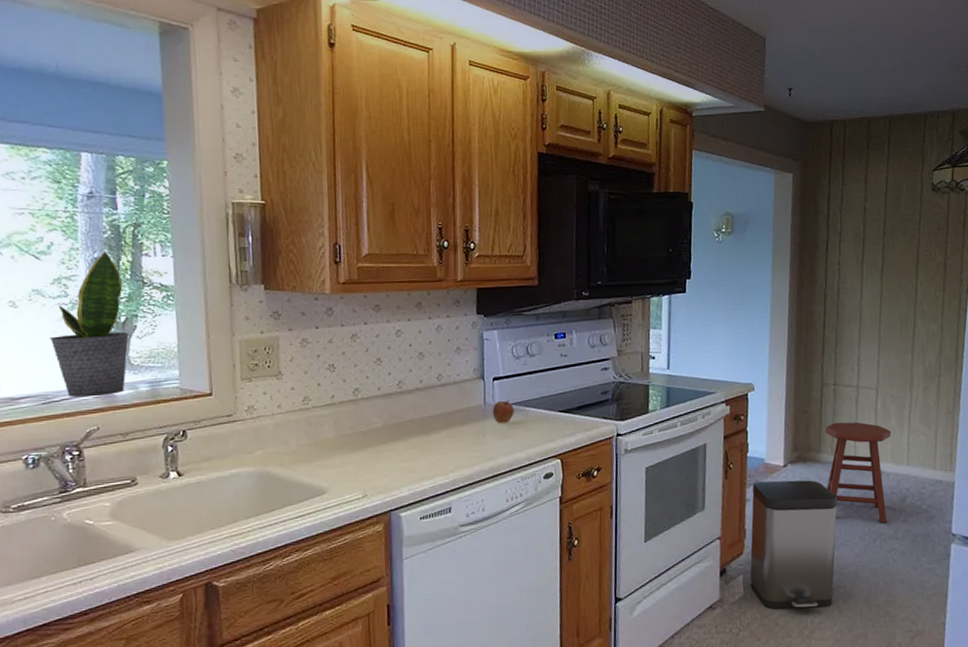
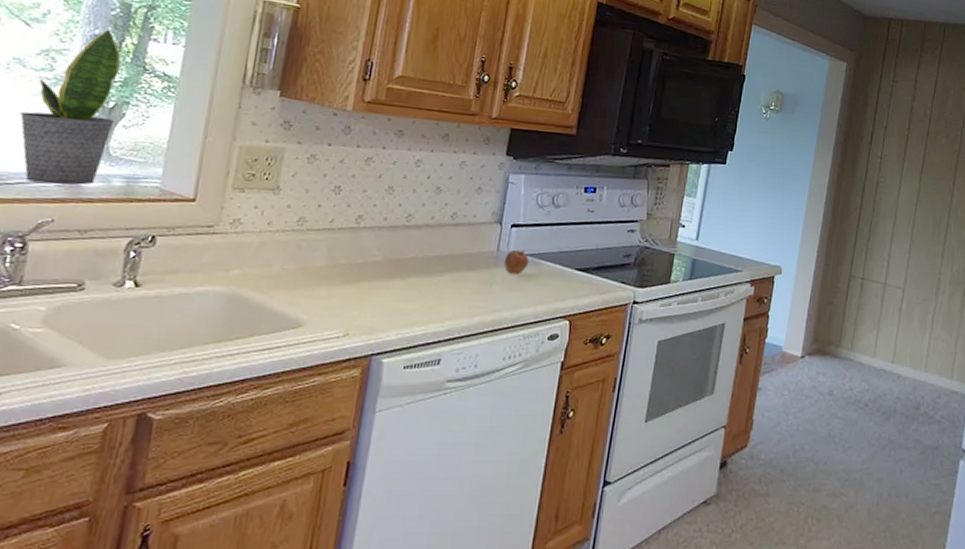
pedal bin: present [750,480,837,610] -> none [750,370,851,514]
stool: present [825,422,892,524] -> none [842,317,913,431]

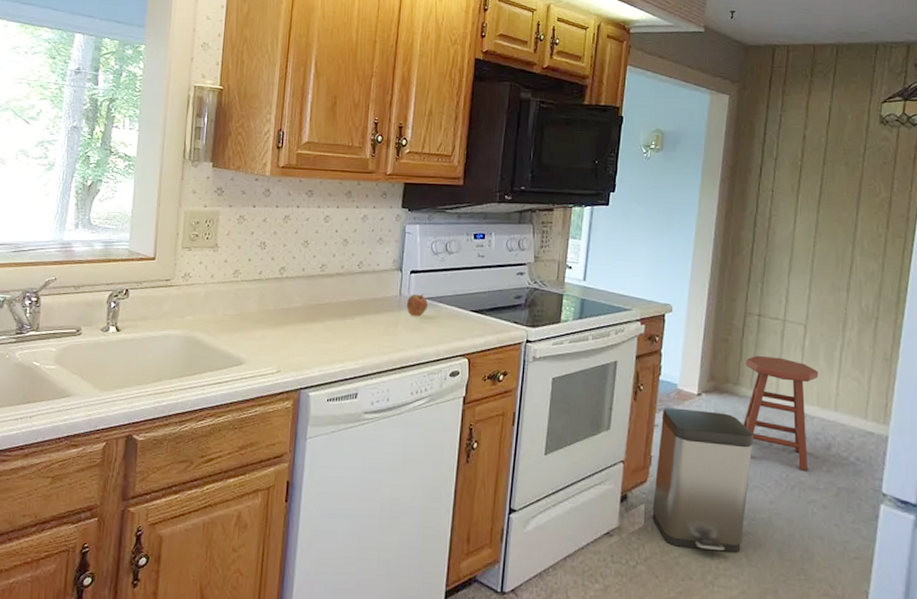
potted plant: present [19,28,121,186] -> none [27,120,93,250]
pedal bin: none [750,370,851,514] -> present [652,407,753,552]
stool: none [842,317,913,431] -> present [743,355,819,472]

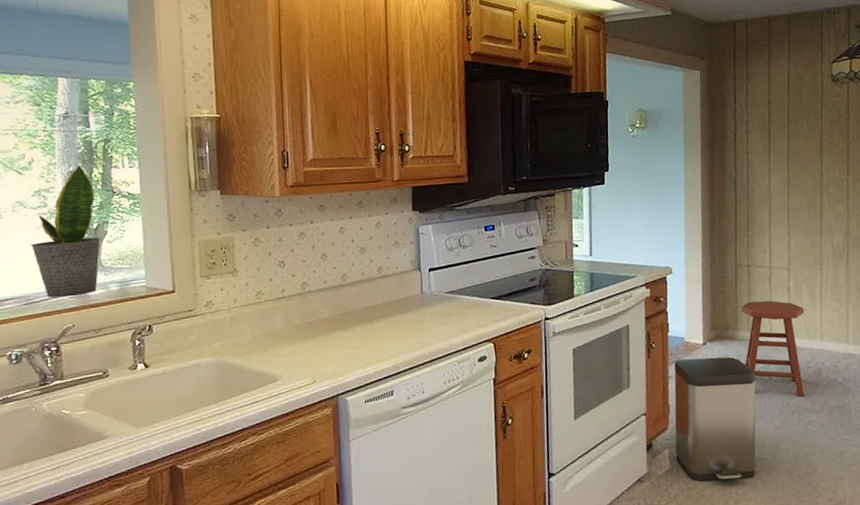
potted plant: none [27,120,93,250] -> present [30,164,101,299]
fruit: present [406,294,428,317] -> none [429,289,449,311]

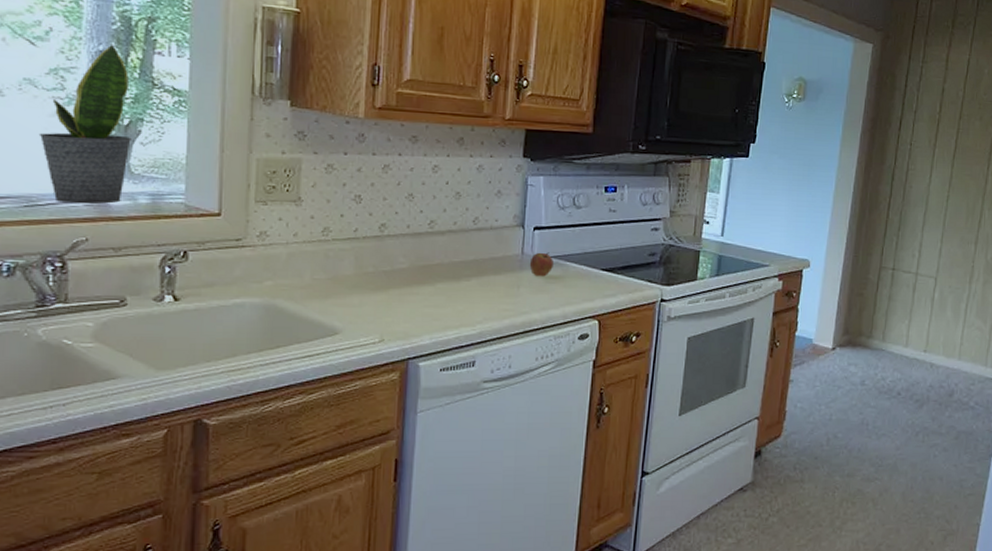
fruit: none [429,289,449,311] -> present [529,252,553,277]
pedal bin: present [674,357,756,482] -> none [785,363,883,498]
stool: present [740,300,805,397] -> none [874,308,946,418]

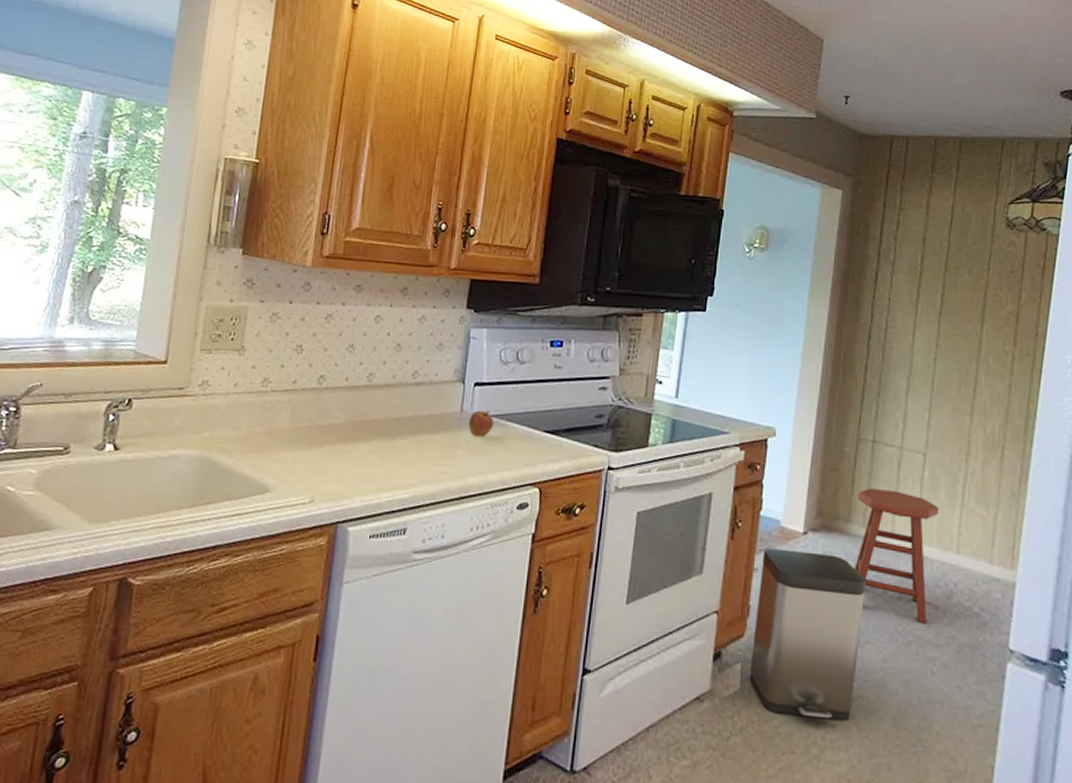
potted plant: present [38,44,132,205] -> none [11,194,98,350]
pedal bin: none [785,363,883,498] -> present [749,548,866,720]
stool: none [874,308,946,418] -> present [854,487,939,624]

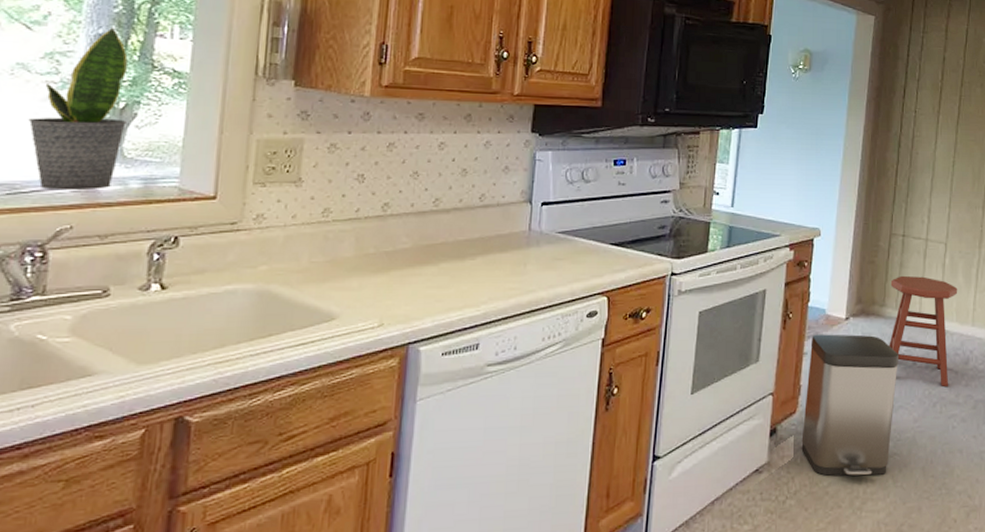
potted plant: none [11,194,98,350] -> present [28,27,128,191]
fruit: present [468,410,494,437] -> none [536,228,561,253]

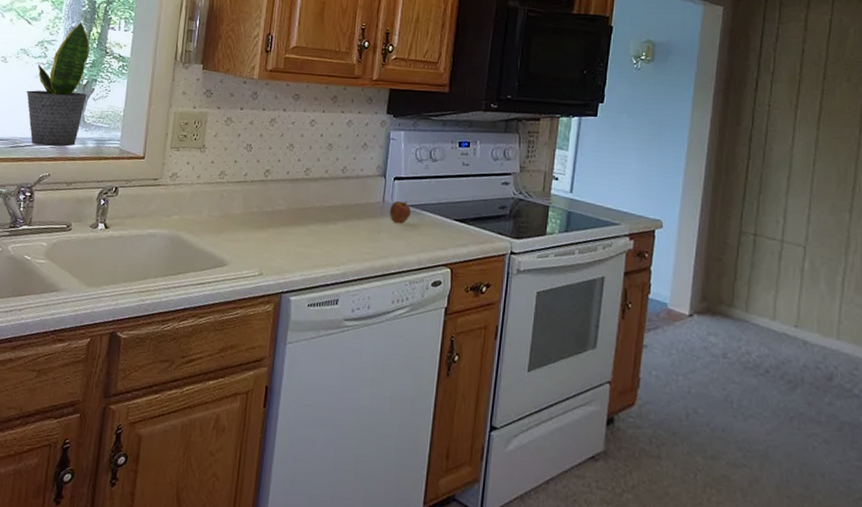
fruit: none [536,228,561,253] -> present [389,200,411,224]
pedal bin: present [801,334,898,476] -> none [640,328,749,485]
stool: present [889,275,958,388] -> none [738,276,819,403]

